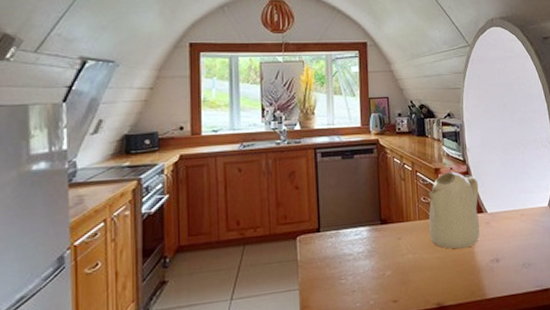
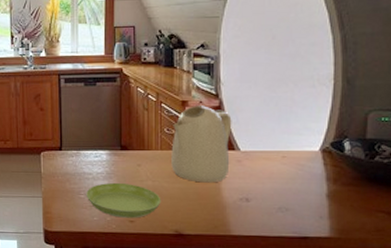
saucer: none [347,260,423,300] -> present [86,182,161,218]

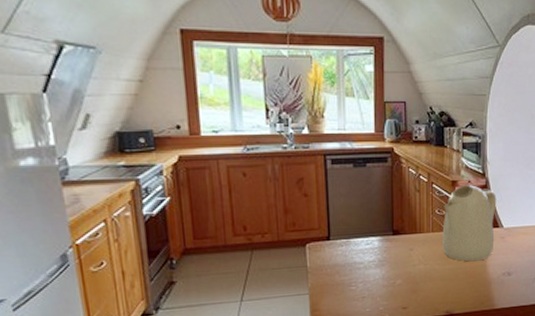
saucer: present [86,182,161,218] -> none [357,269,433,306]

